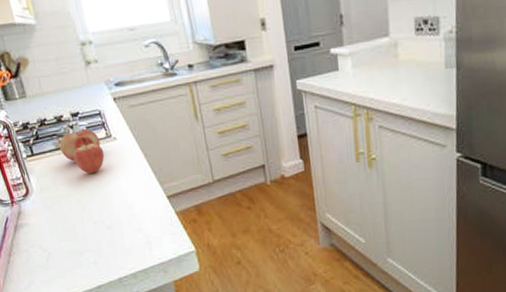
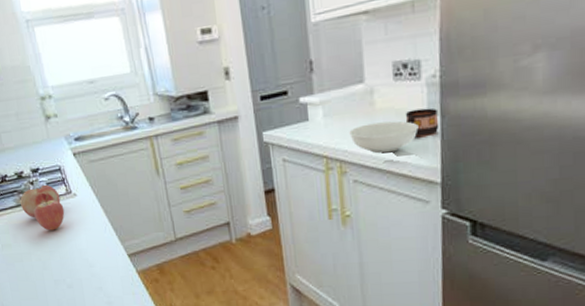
bowl: none [375,72,437,102] -> present [349,121,419,154]
cup: none [425,60,455,88] -> present [405,108,440,138]

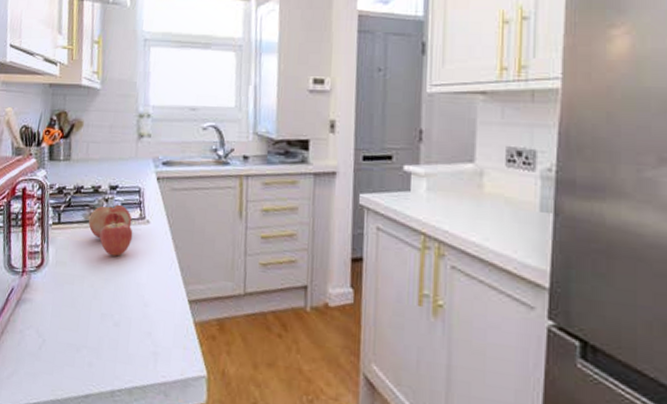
bowl: present [349,121,419,154] -> none [452,206,529,244]
cup: present [405,108,440,138] -> none [515,201,552,234]

